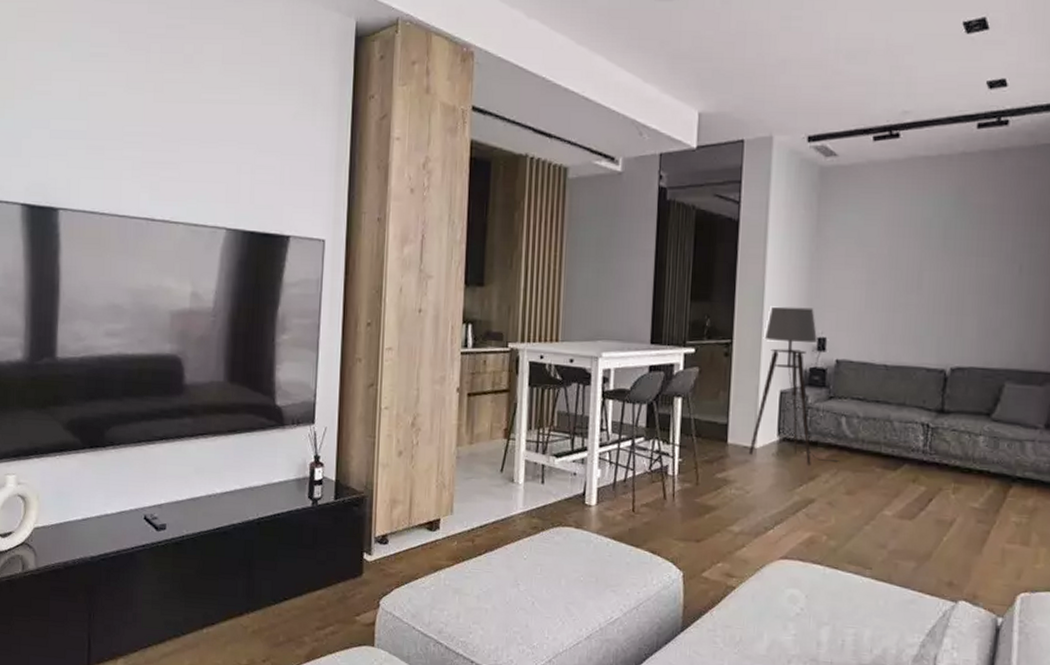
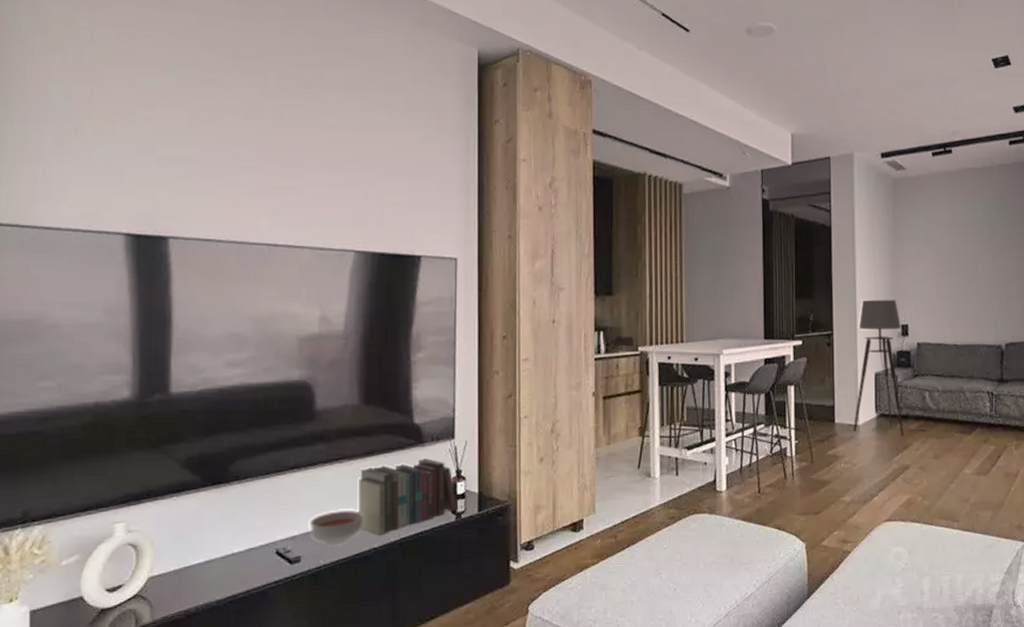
bowl: none [175,484,225,518] -> present [309,511,364,546]
books: none [220,441,315,513] -> present [359,458,458,536]

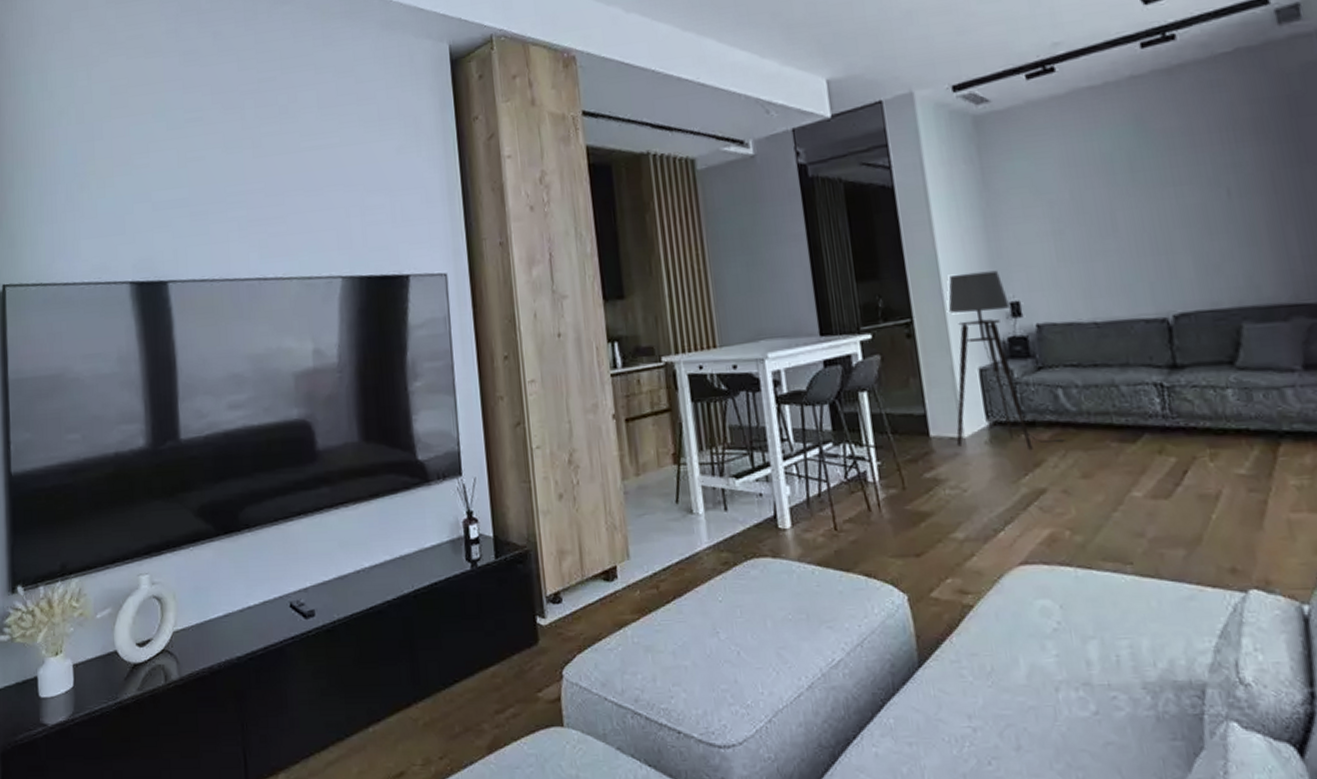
bowl: present [309,511,364,546] -> none [320,559,374,598]
books: present [359,458,458,536] -> none [366,499,472,587]

